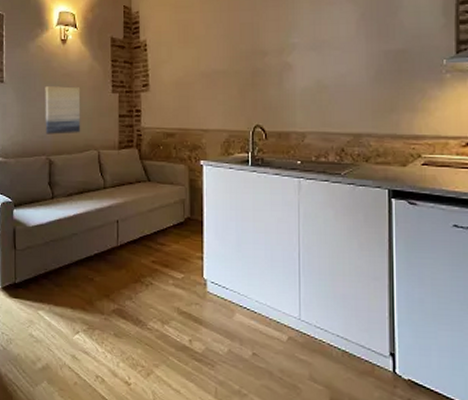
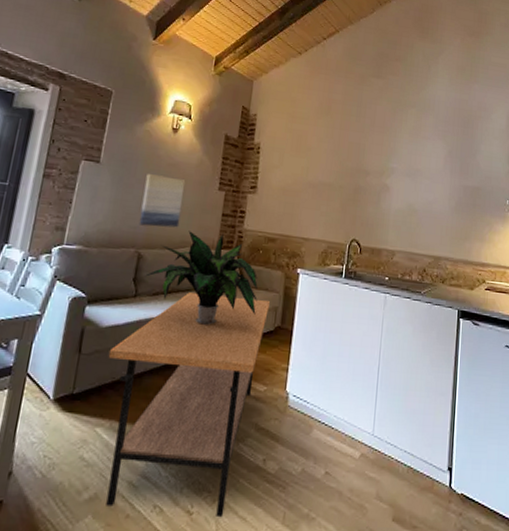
coffee table: none [38,191,176,389] -> present [106,292,270,518]
potted plant: none [58,133,164,220] -> present [145,231,258,325]

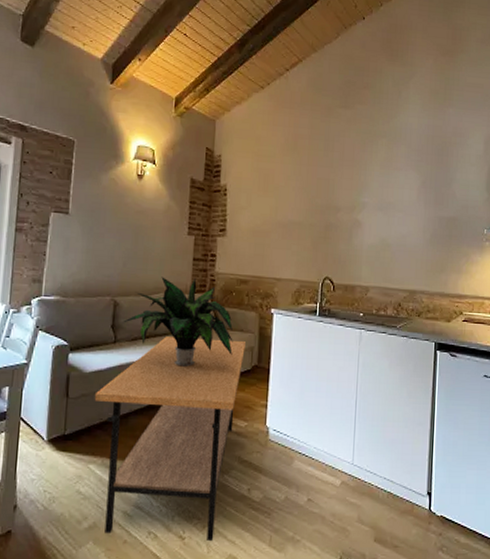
wall art: present [139,174,186,228] -> none [112,222,155,275]

